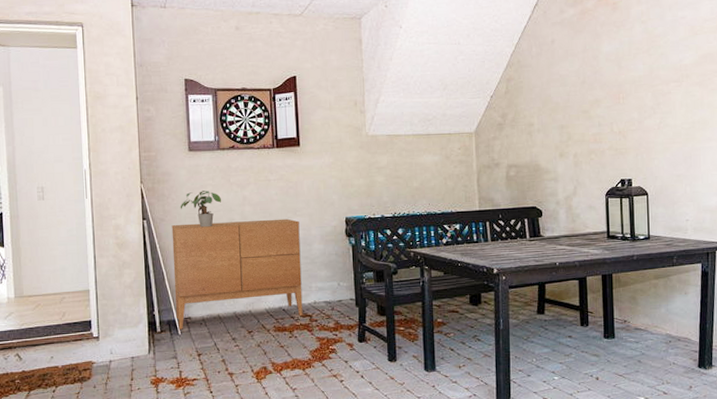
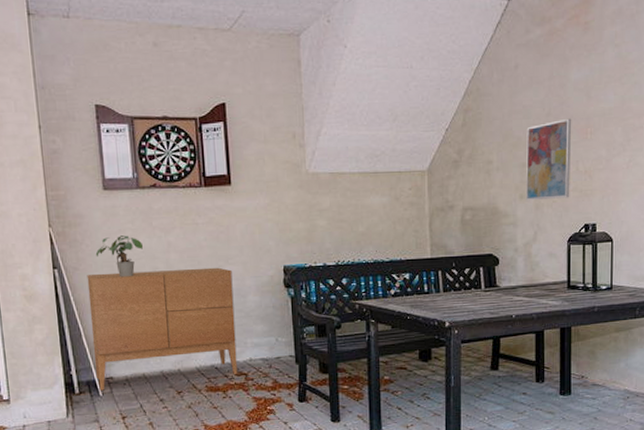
wall art: none [564,85,606,159] -> present [526,118,572,201]

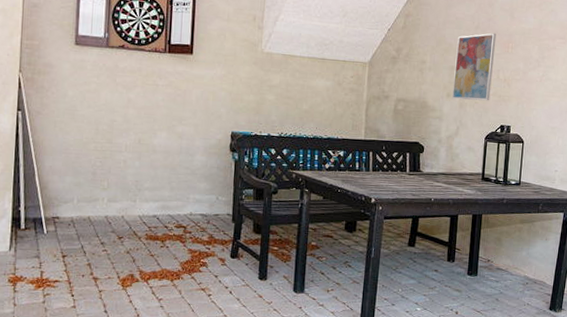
sideboard: present [87,267,238,391] -> none [43,119,184,229]
potted plant: present [95,235,143,278] -> none [59,87,104,126]

